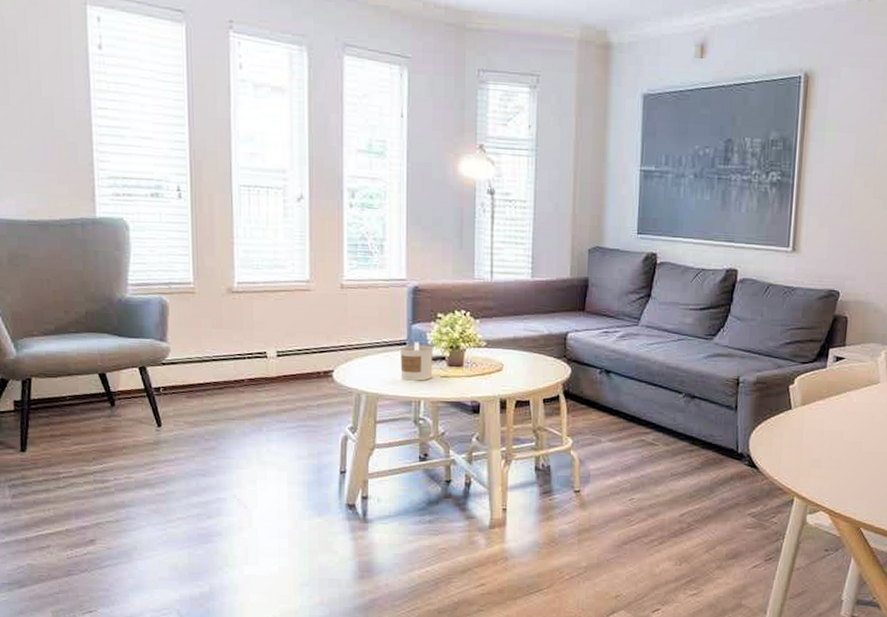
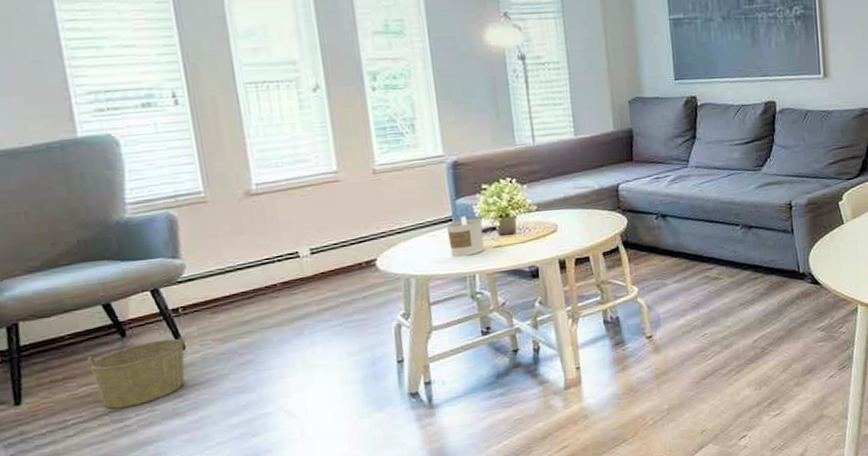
basket: none [81,413,162,471] -> present [87,335,185,409]

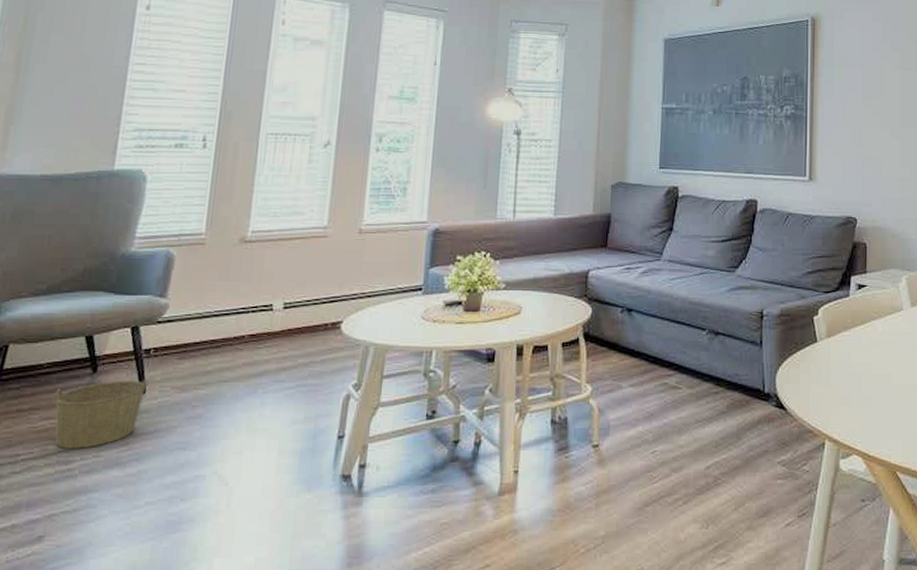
candle: present [447,216,485,257] -> none [413,287,450,329]

